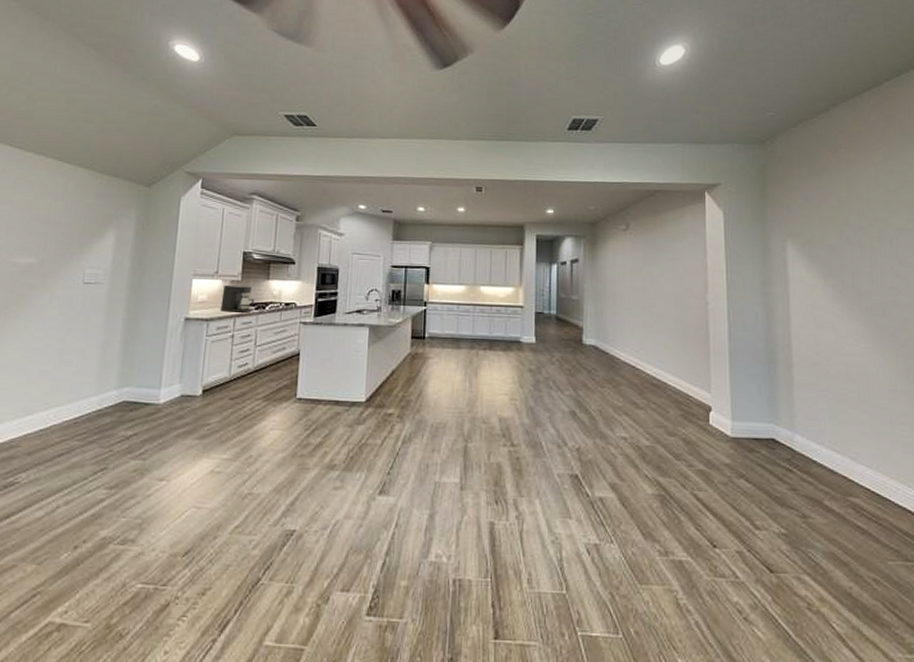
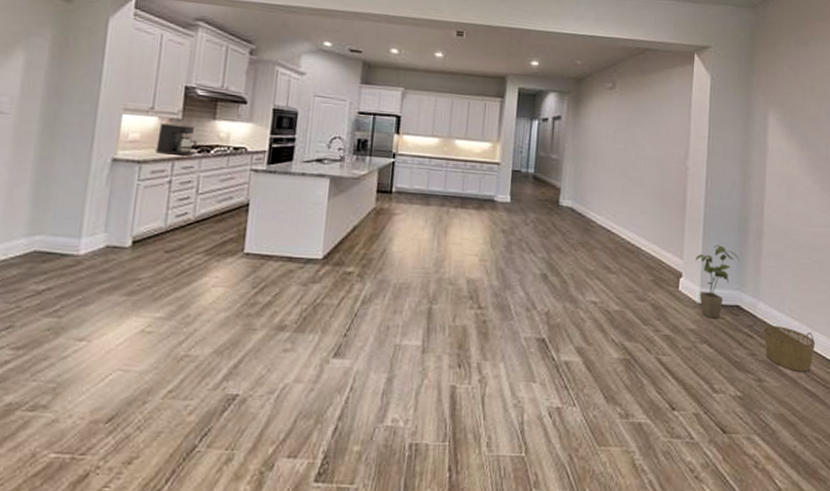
house plant: none [724,378,770,453] -> present [696,245,739,319]
basket: none [803,459,862,508] -> present [764,326,816,372]

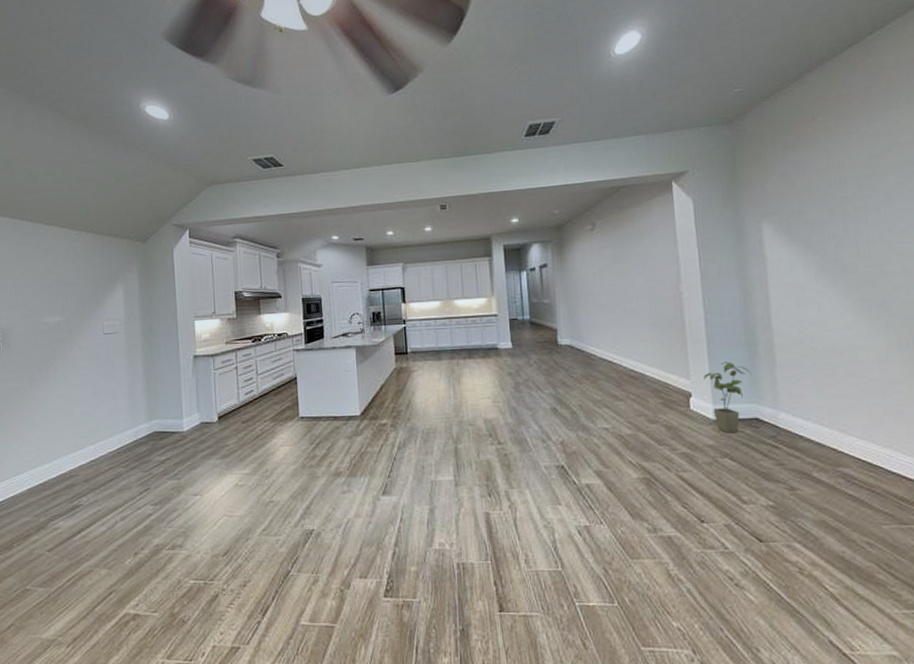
coffee maker: present [156,123,197,156] -> none [221,321,251,347]
basket: present [764,326,816,372] -> none [789,434,852,478]

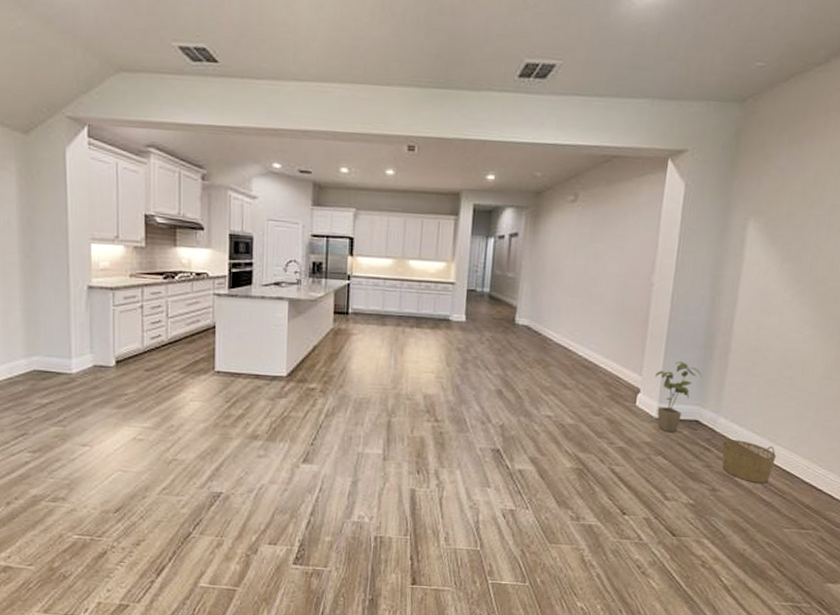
basket: none [789,434,852,478] -> present [722,439,777,483]

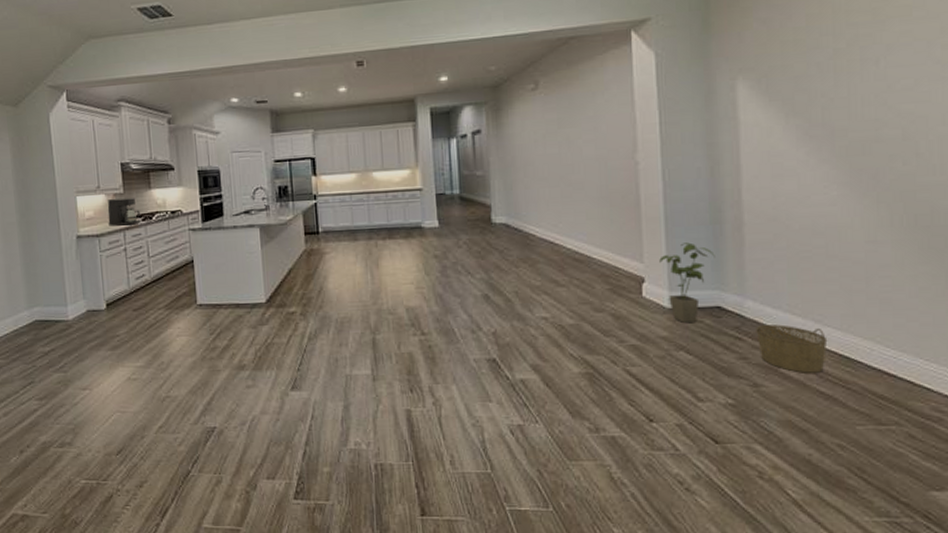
coffee maker: none [125,251,162,282] -> present [107,197,141,226]

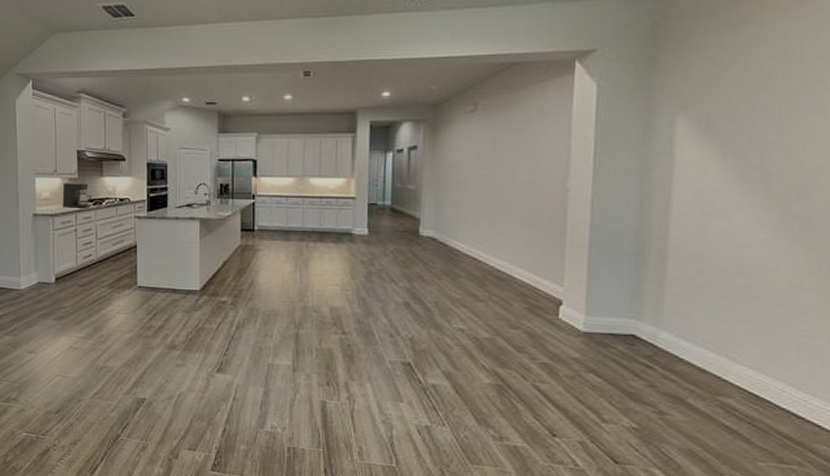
house plant: present [659,242,715,324] -> none [579,271,635,348]
basket: present [756,324,828,373] -> none [667,356,739,408]

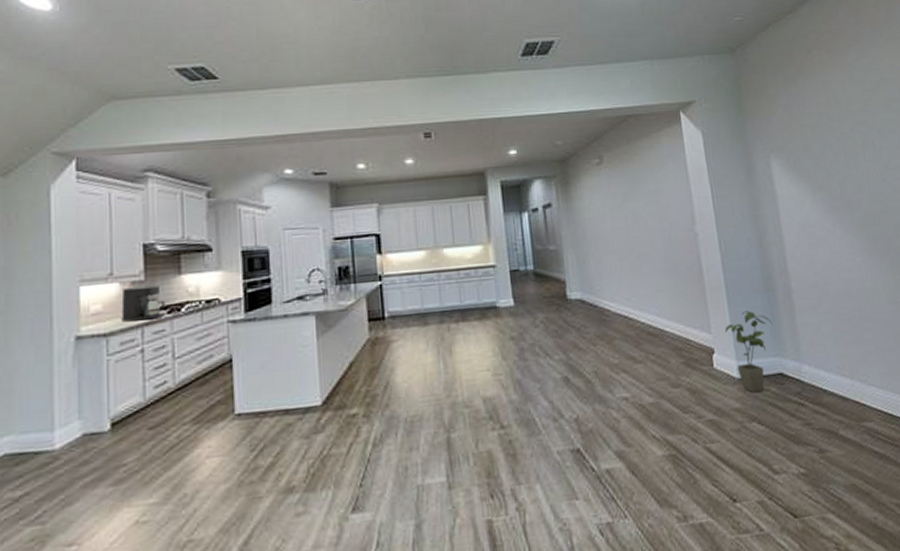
house plant: none [579,271,635,348] -> present [725,311,773,393]

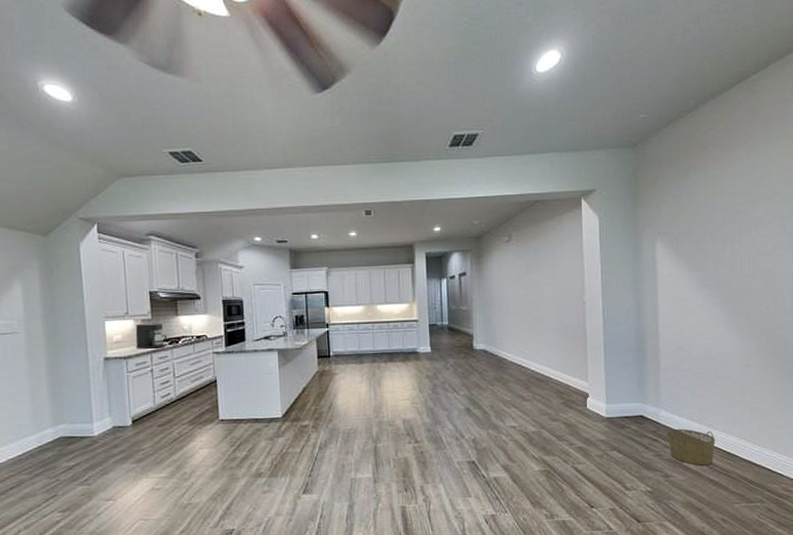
house plant: present [725,311,773,393] -> none [600,366,640,429]
basket: none [814,387,874,435] -> present [667,429,716,466]

